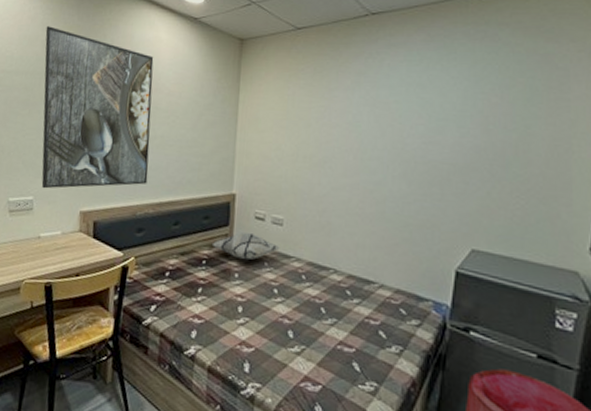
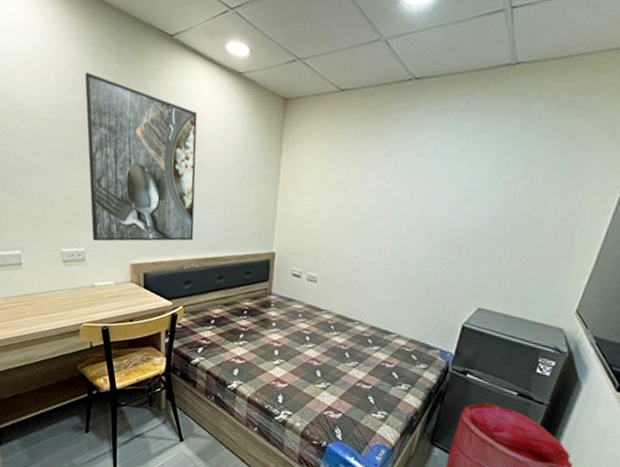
decorative pillow: present [211,233,280,260] -> none [252,288,313,311]

